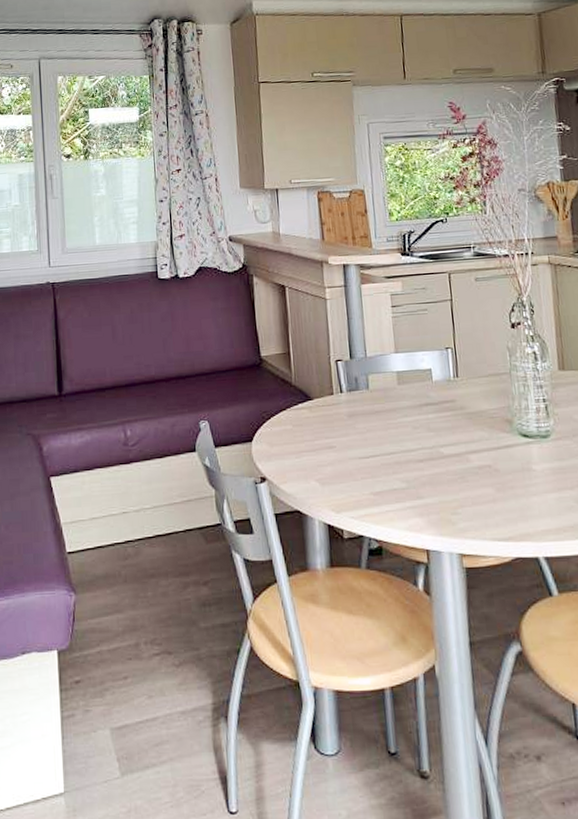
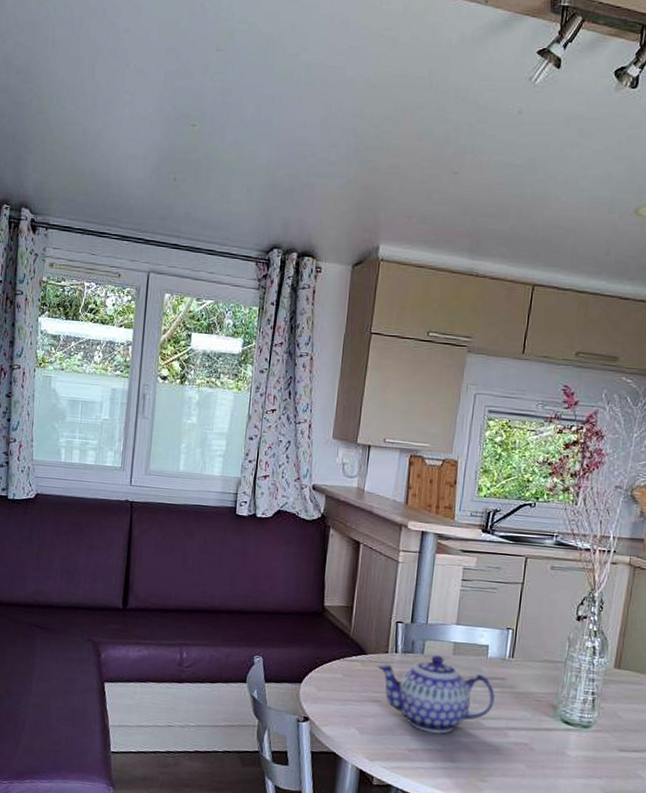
teapot: none [325,388,449,472] -> present [377,655,495,735]

